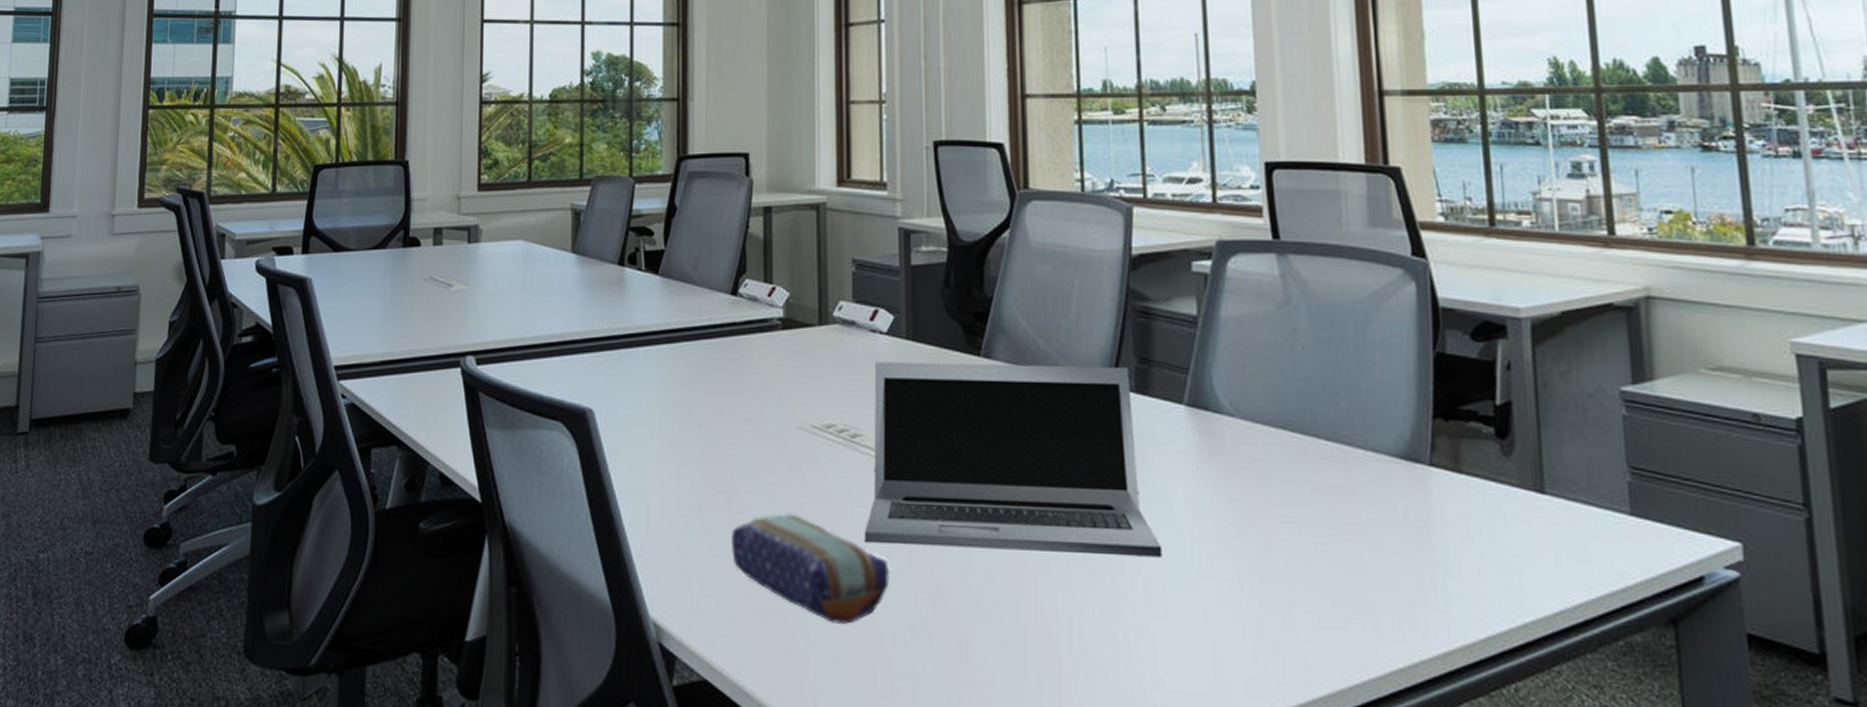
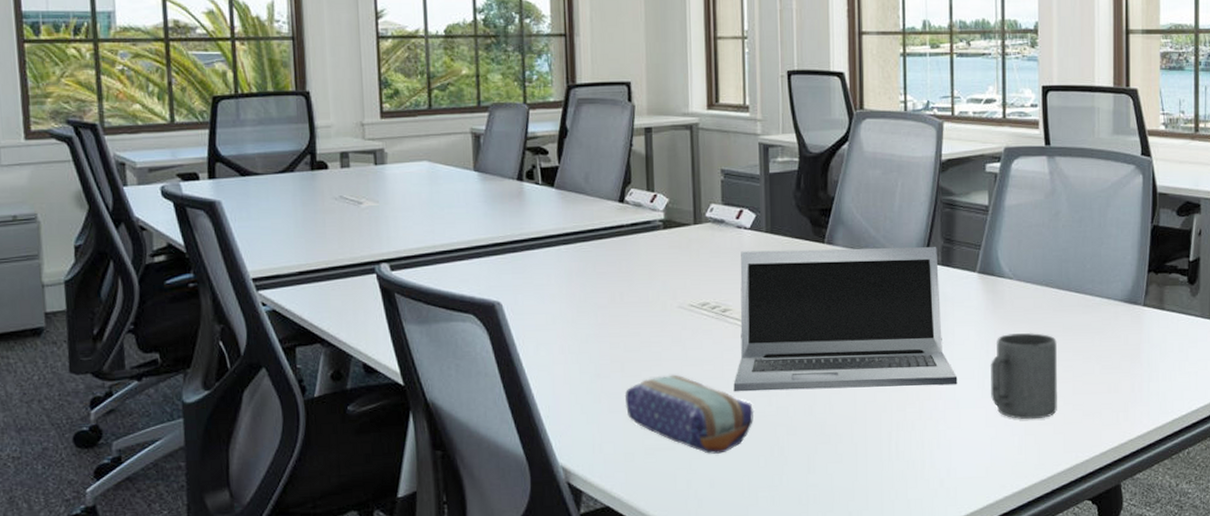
mug: none [1208,492,1308,618] -> present [991,333,1057,420]

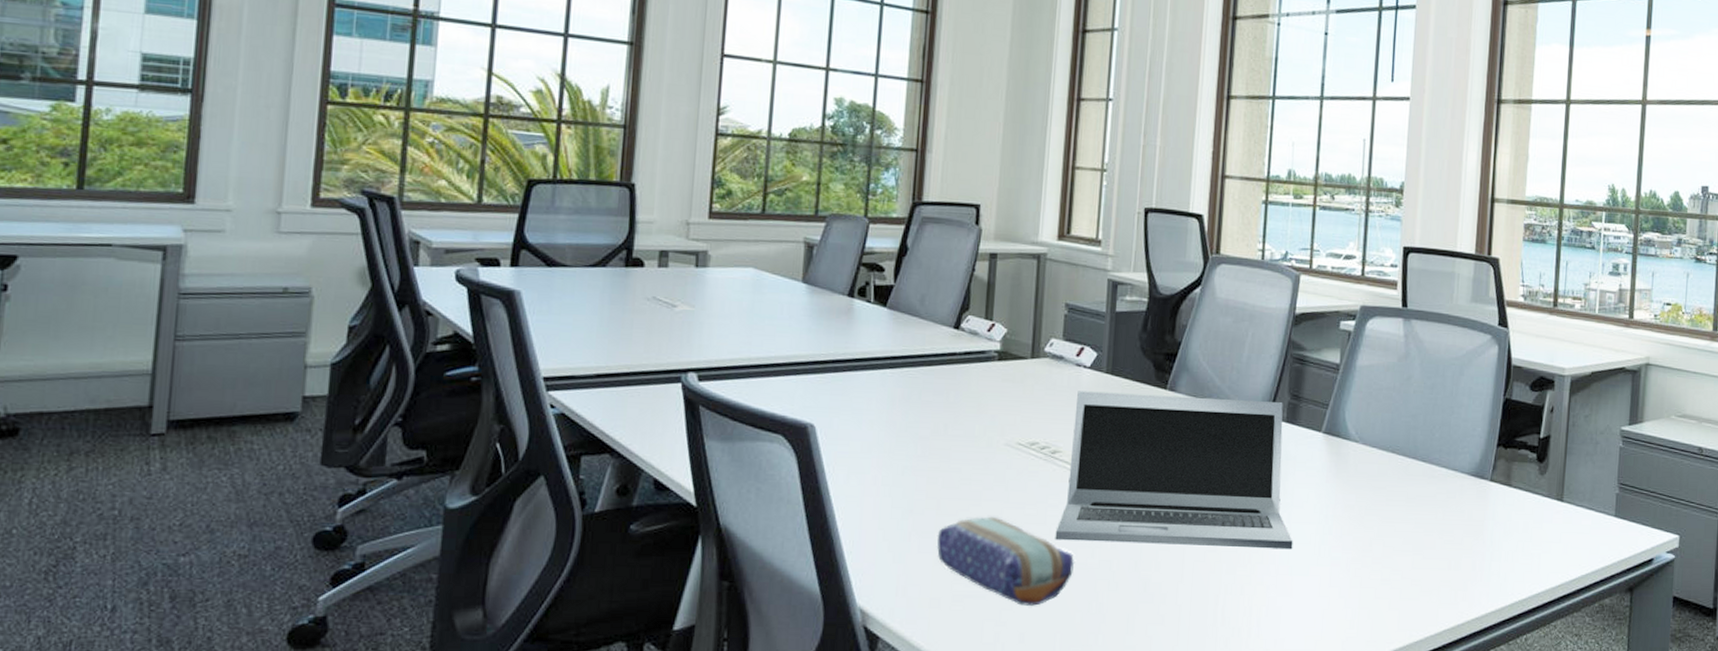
mug: present [991,333,1057,420] -> none [1326,499,1399,593]

